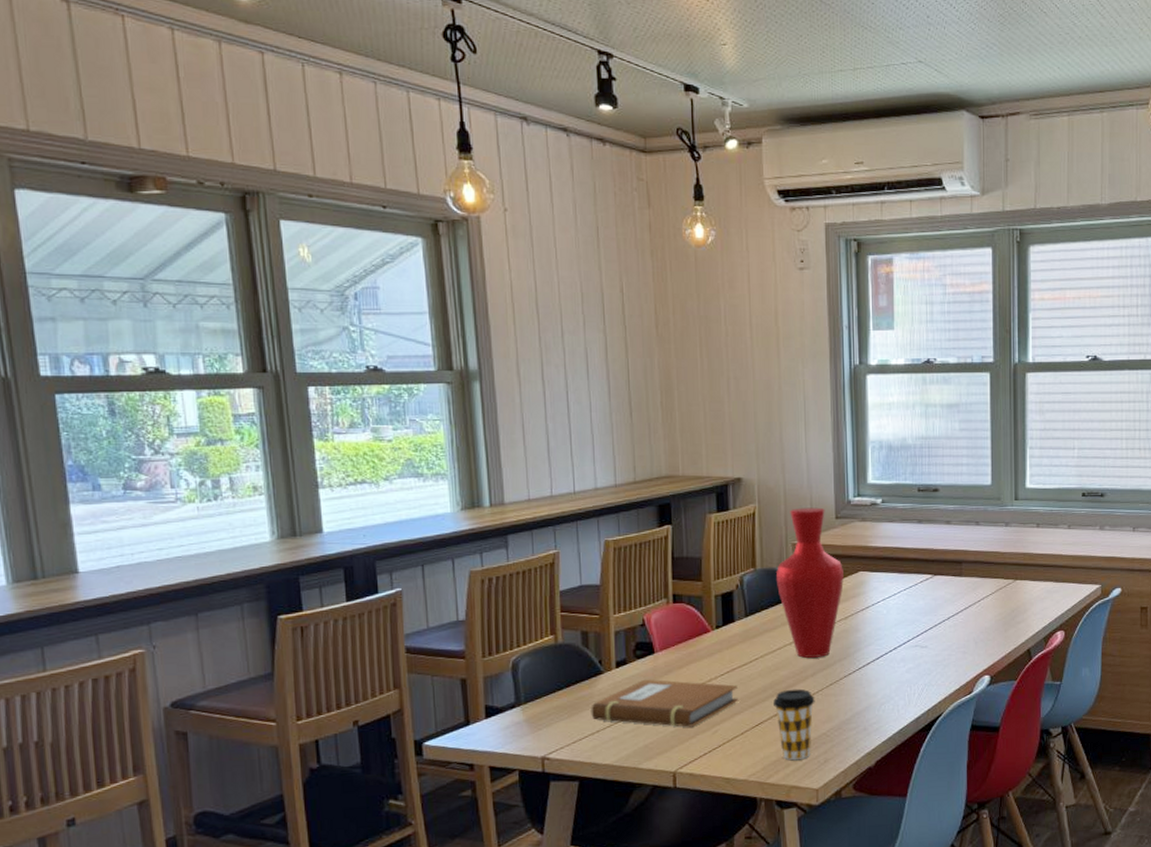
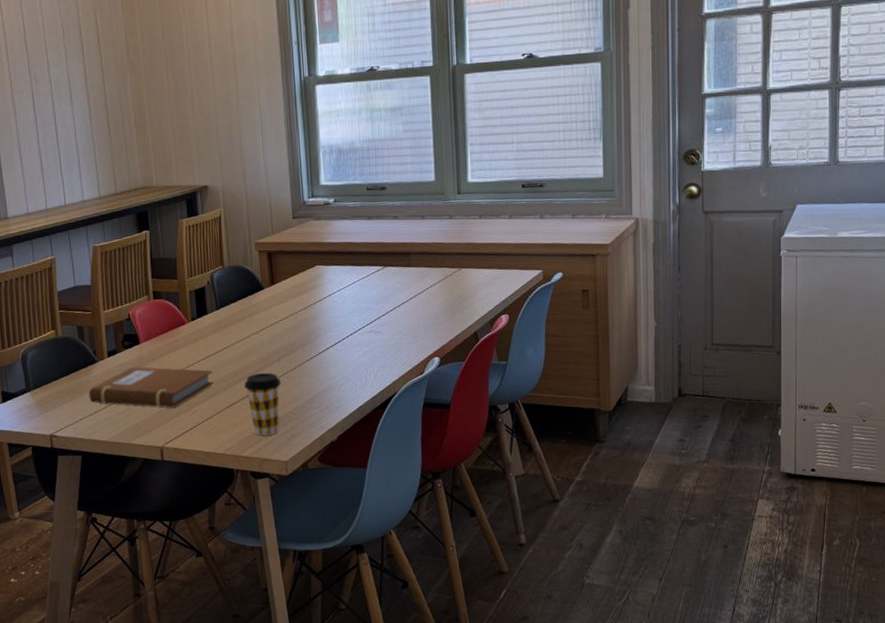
vase: present [775,507,844,658] -> none [241,209,302,345]

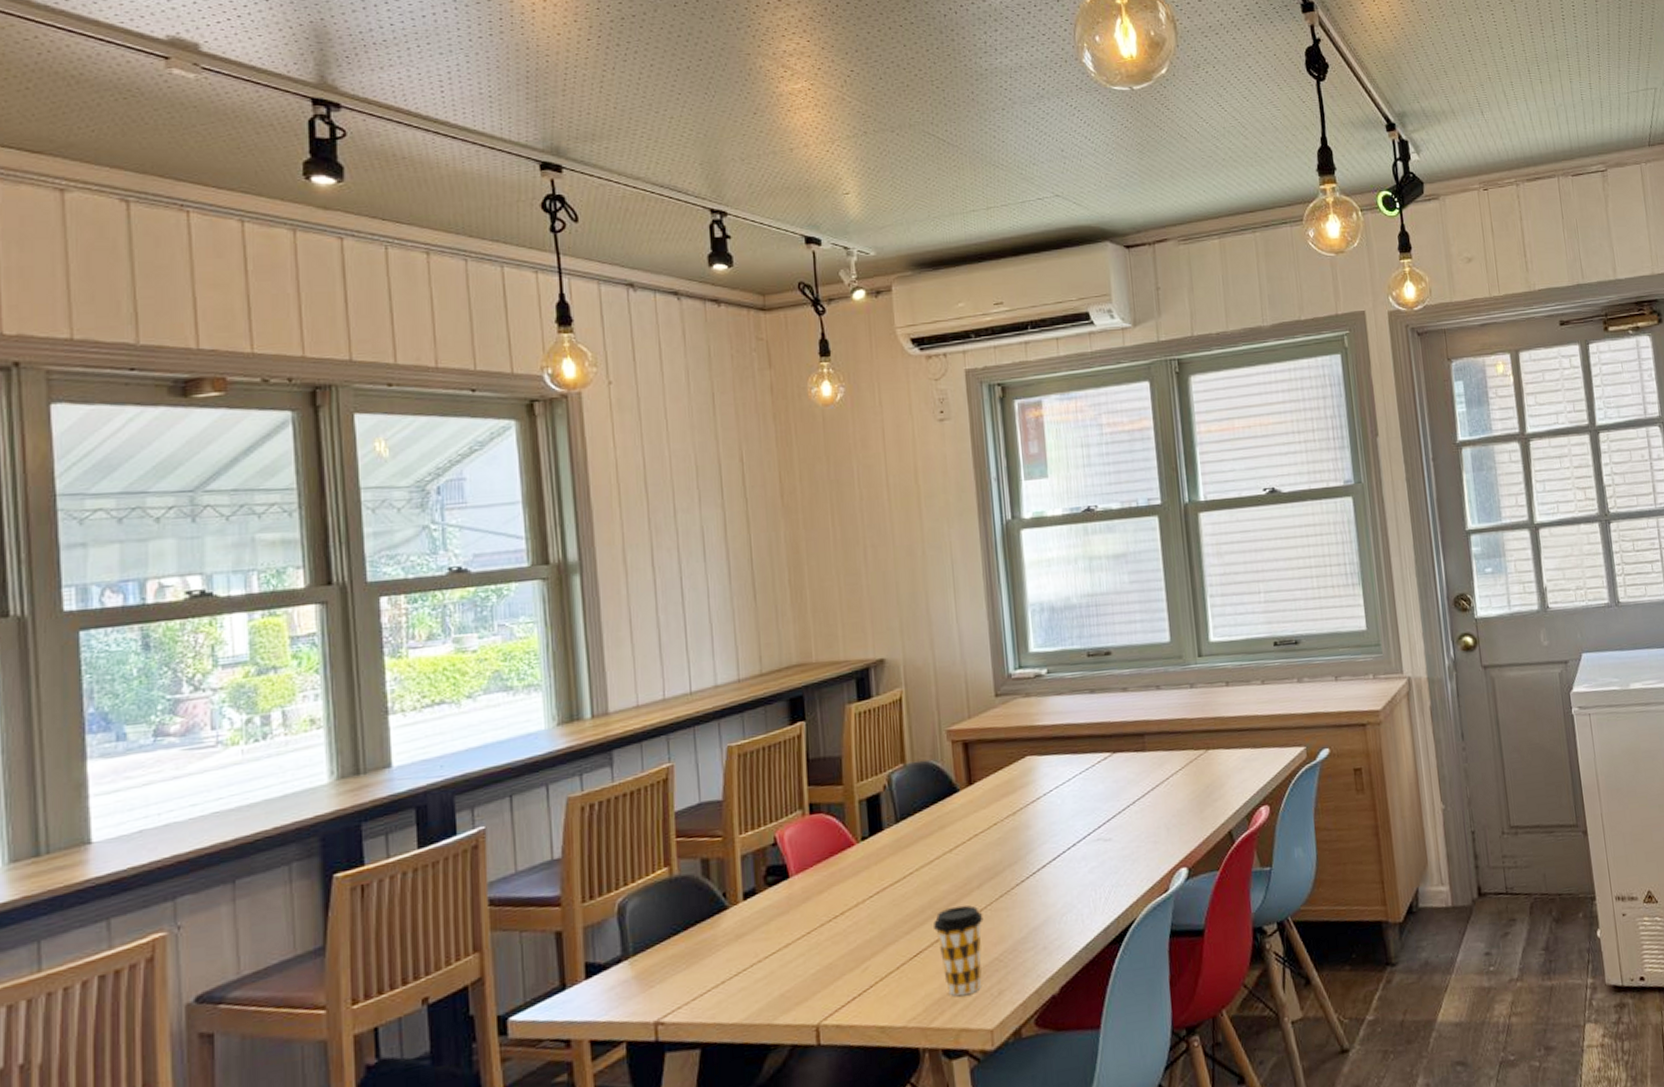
notebook: present [88,366,213,408] -> none [714,907,891,969]

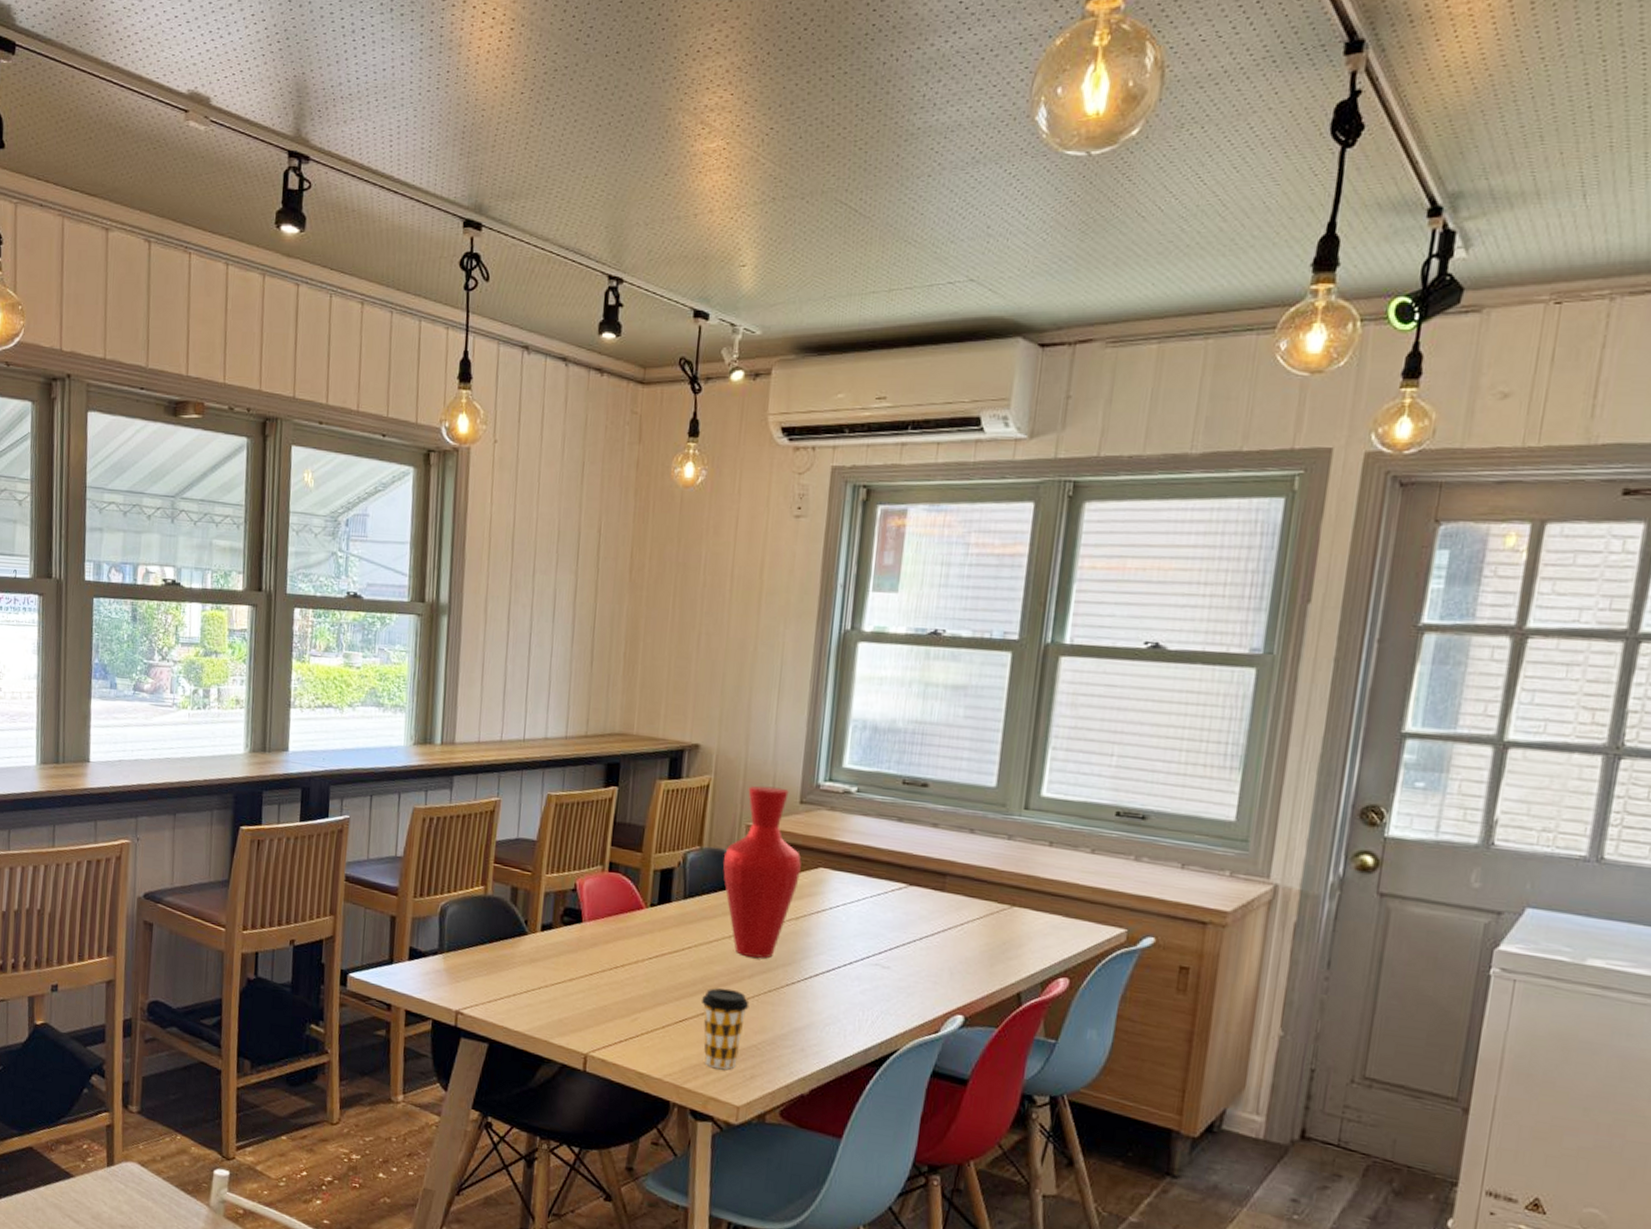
vase: none [929,685,1009,867] -> present [722,785,801,959]

